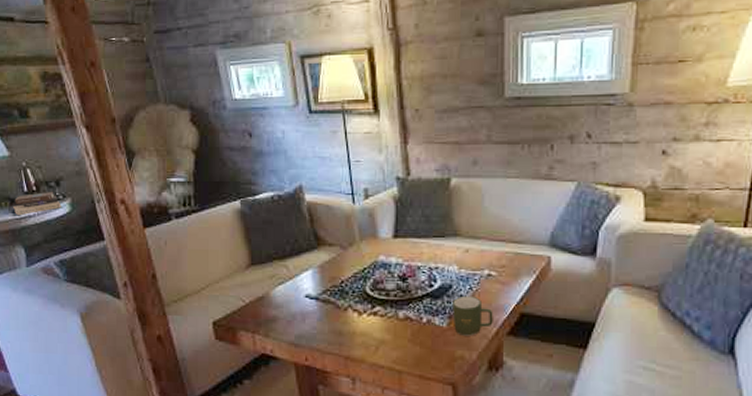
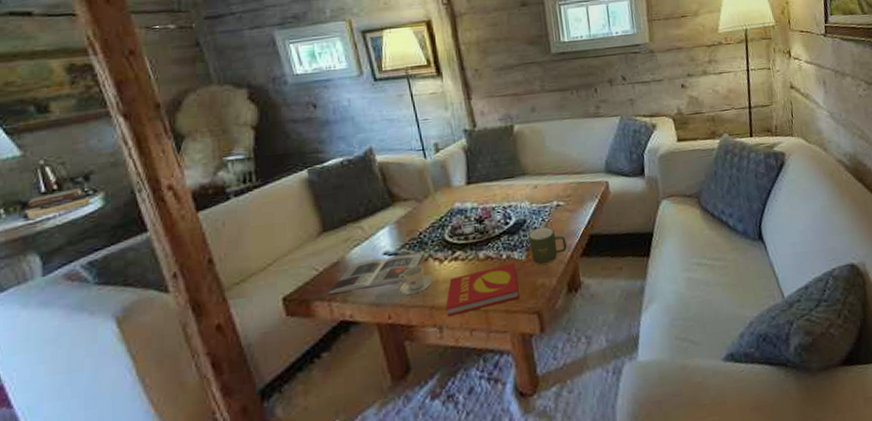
magazine: none [252,299,343,328] -> present [328,253,424,294]
teacup: none [318,313,350,342] -> present [399,264,433,295]
book: none [360,328,436,370] -> present [445,263,519,316]

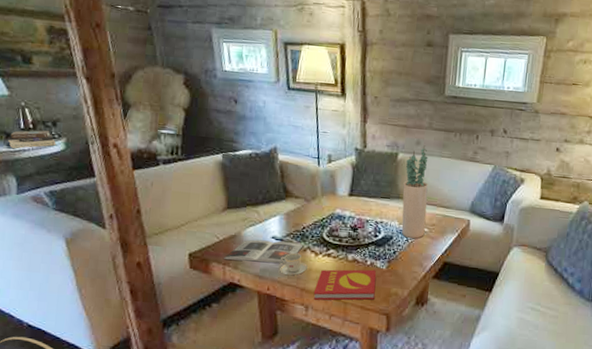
vase: none [524,110,562,218] -> present [401,145,428,239]
mug: present [528,226,567,265] -> none [391,245,423,278]

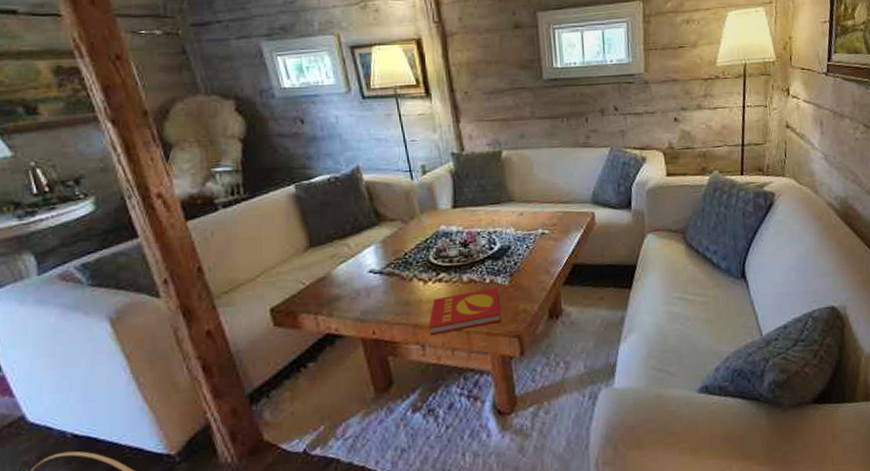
books: present [8,130,56,149] -> none [19,191,82,221]
magazine: present [224,239,304,264] -> none [314,272,408,307]
teacup: present [280,252,308,276] -> none [383,284,417,313]
vase: present [401,145,428,239] -> none [512,137,546,245]

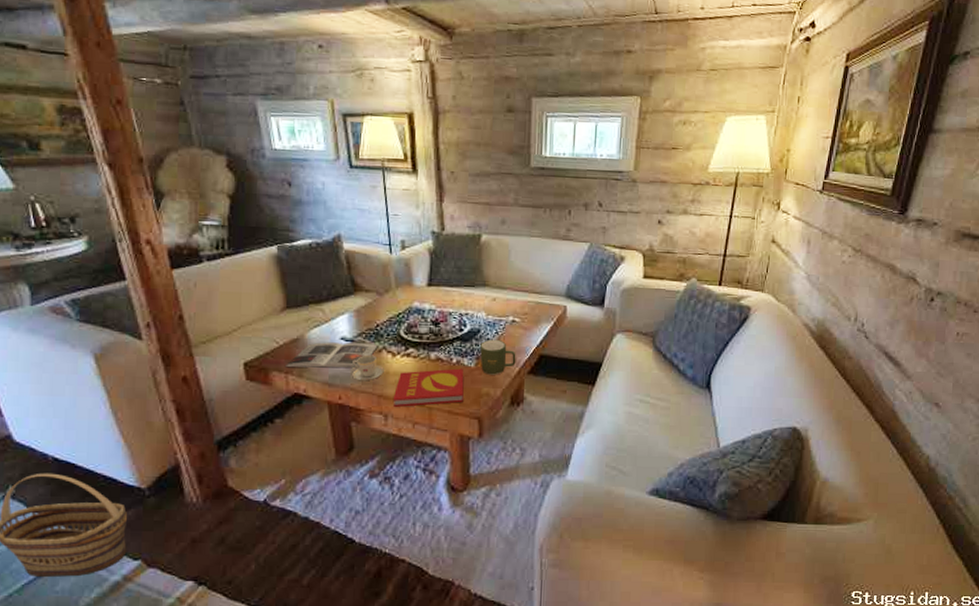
magazine: none [314,272,408,307] -> present [286,342,378,368]
teacup: none [383,284,417,313] -> present [352,354,384,381]
mug: none [512,253,550,291] -> present [480,339,516,375]

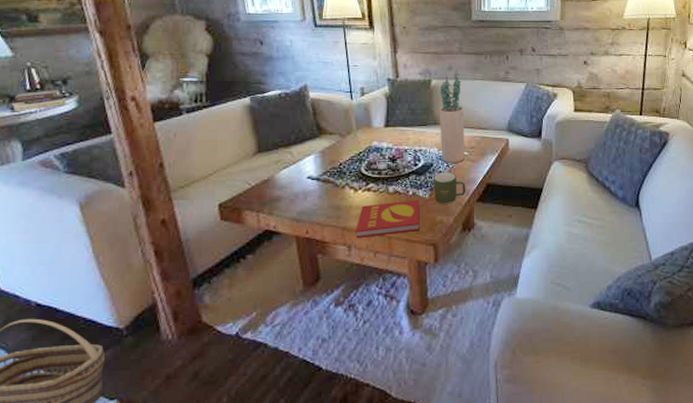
books: none [17,228,76,252] -> present [12,90,67,112]
magazine: present [286,342,378,368] -> none [257,180,341,206]
teacup: present [352,354,384,381] -> none [318,191,347,216]
vase: none [489,224,518,331] -> present [439,70,465,164]

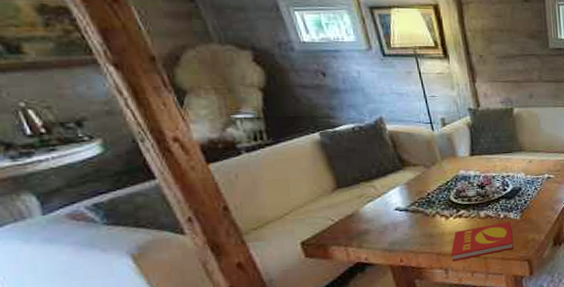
books: present [12,90,67,112] -> none [11,133,88,162]
mug: present [433,171,466,204] -> none [523,194,555,224]
vase: present [439,70,465,164] -> none [523,98,551,187]

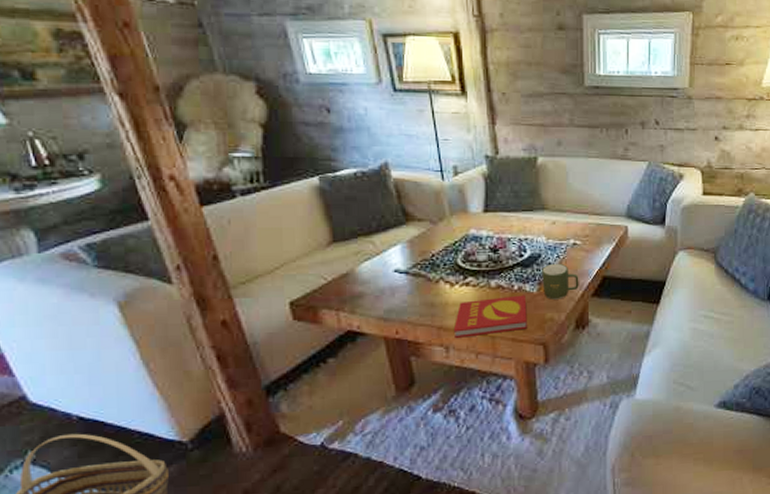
mug: none [523,194,555,224] -> present [542,263,579,300]

